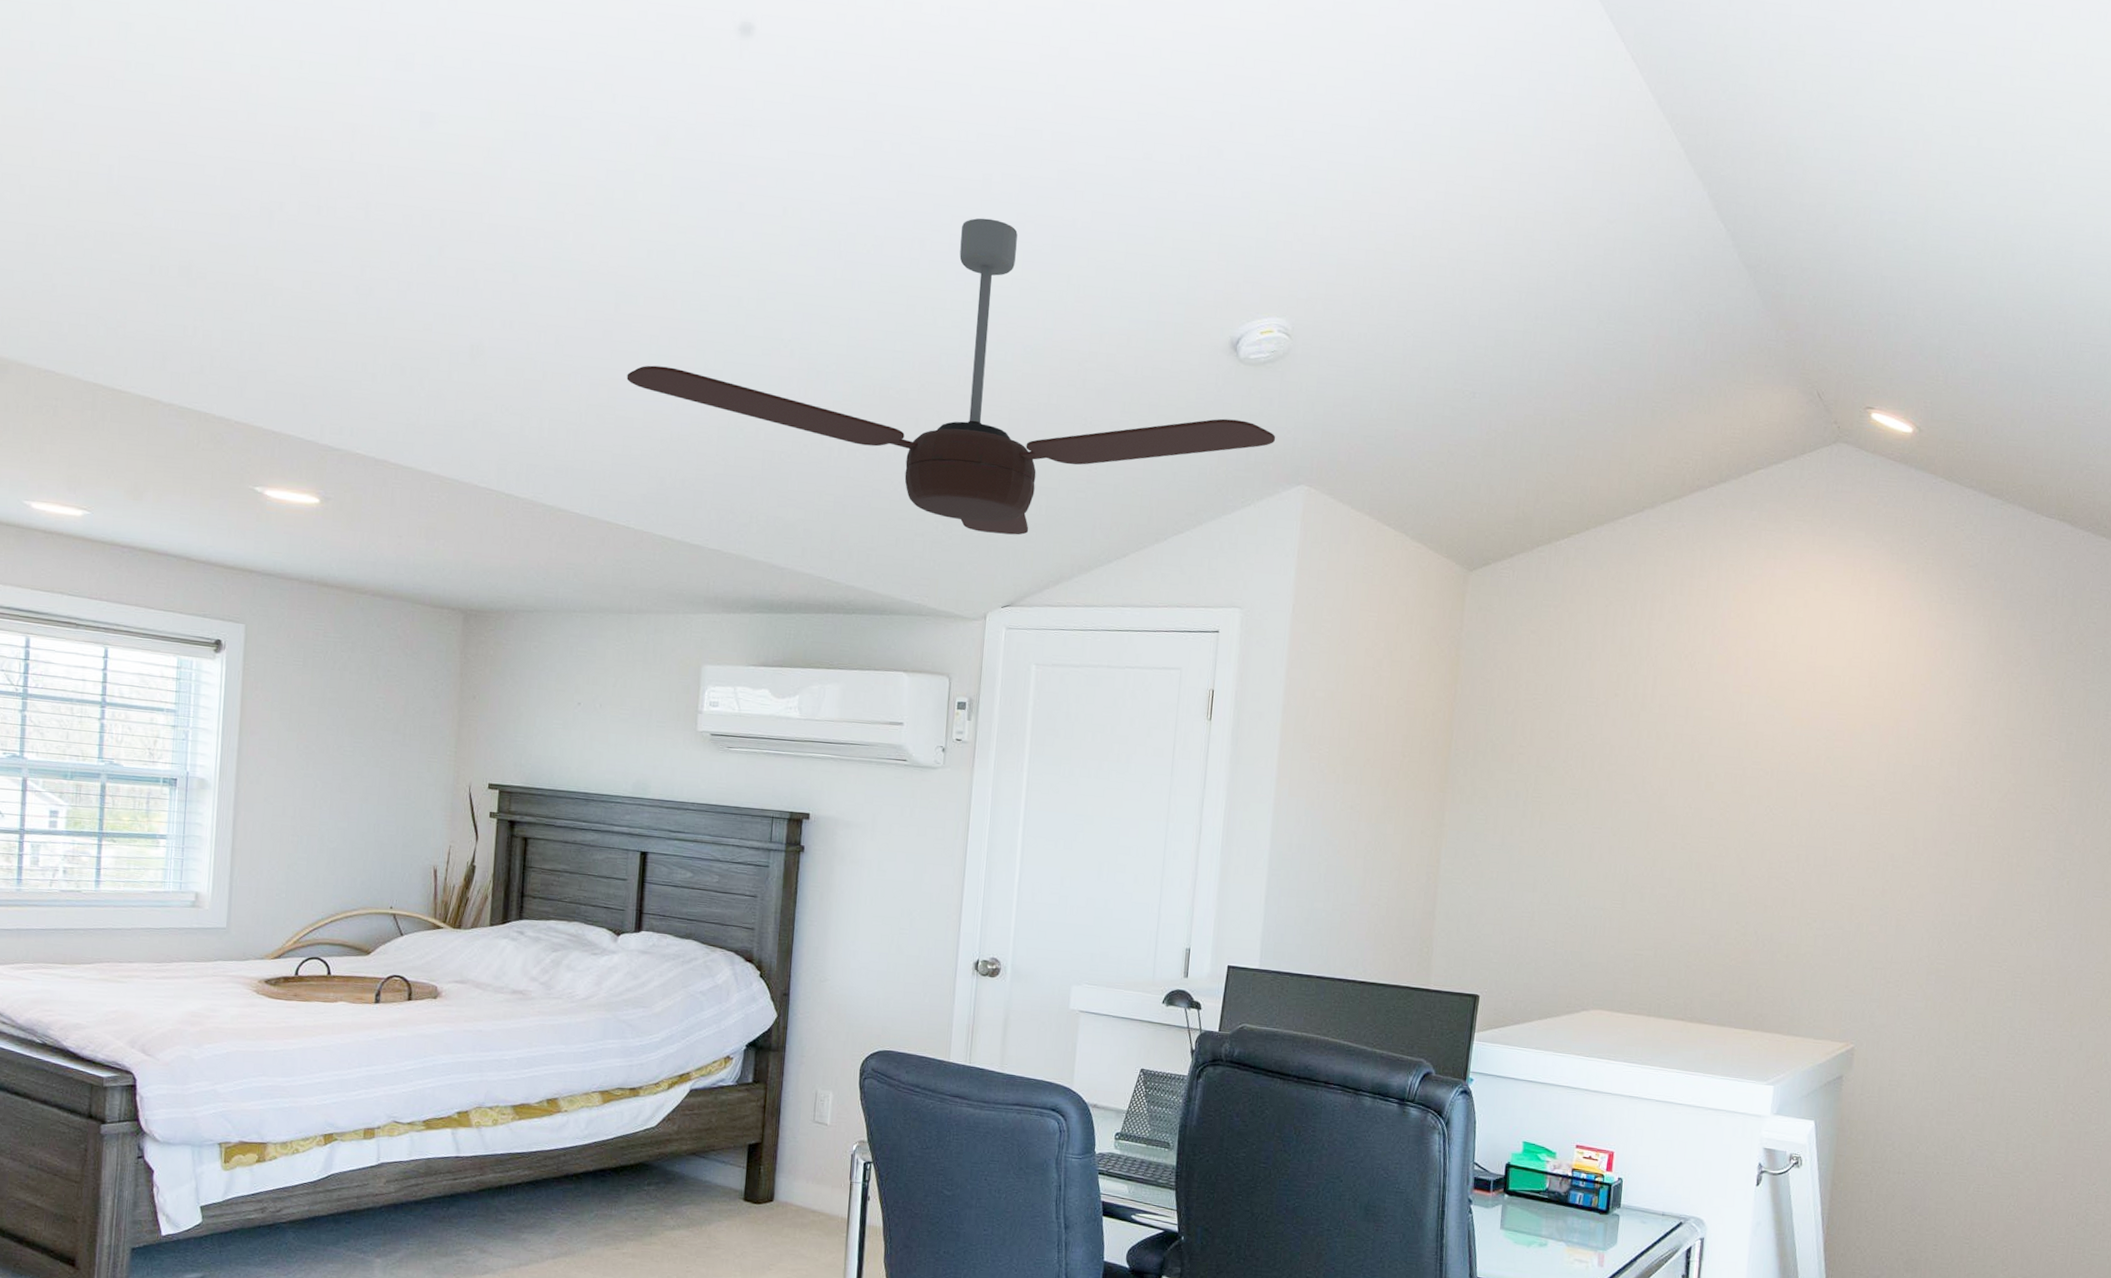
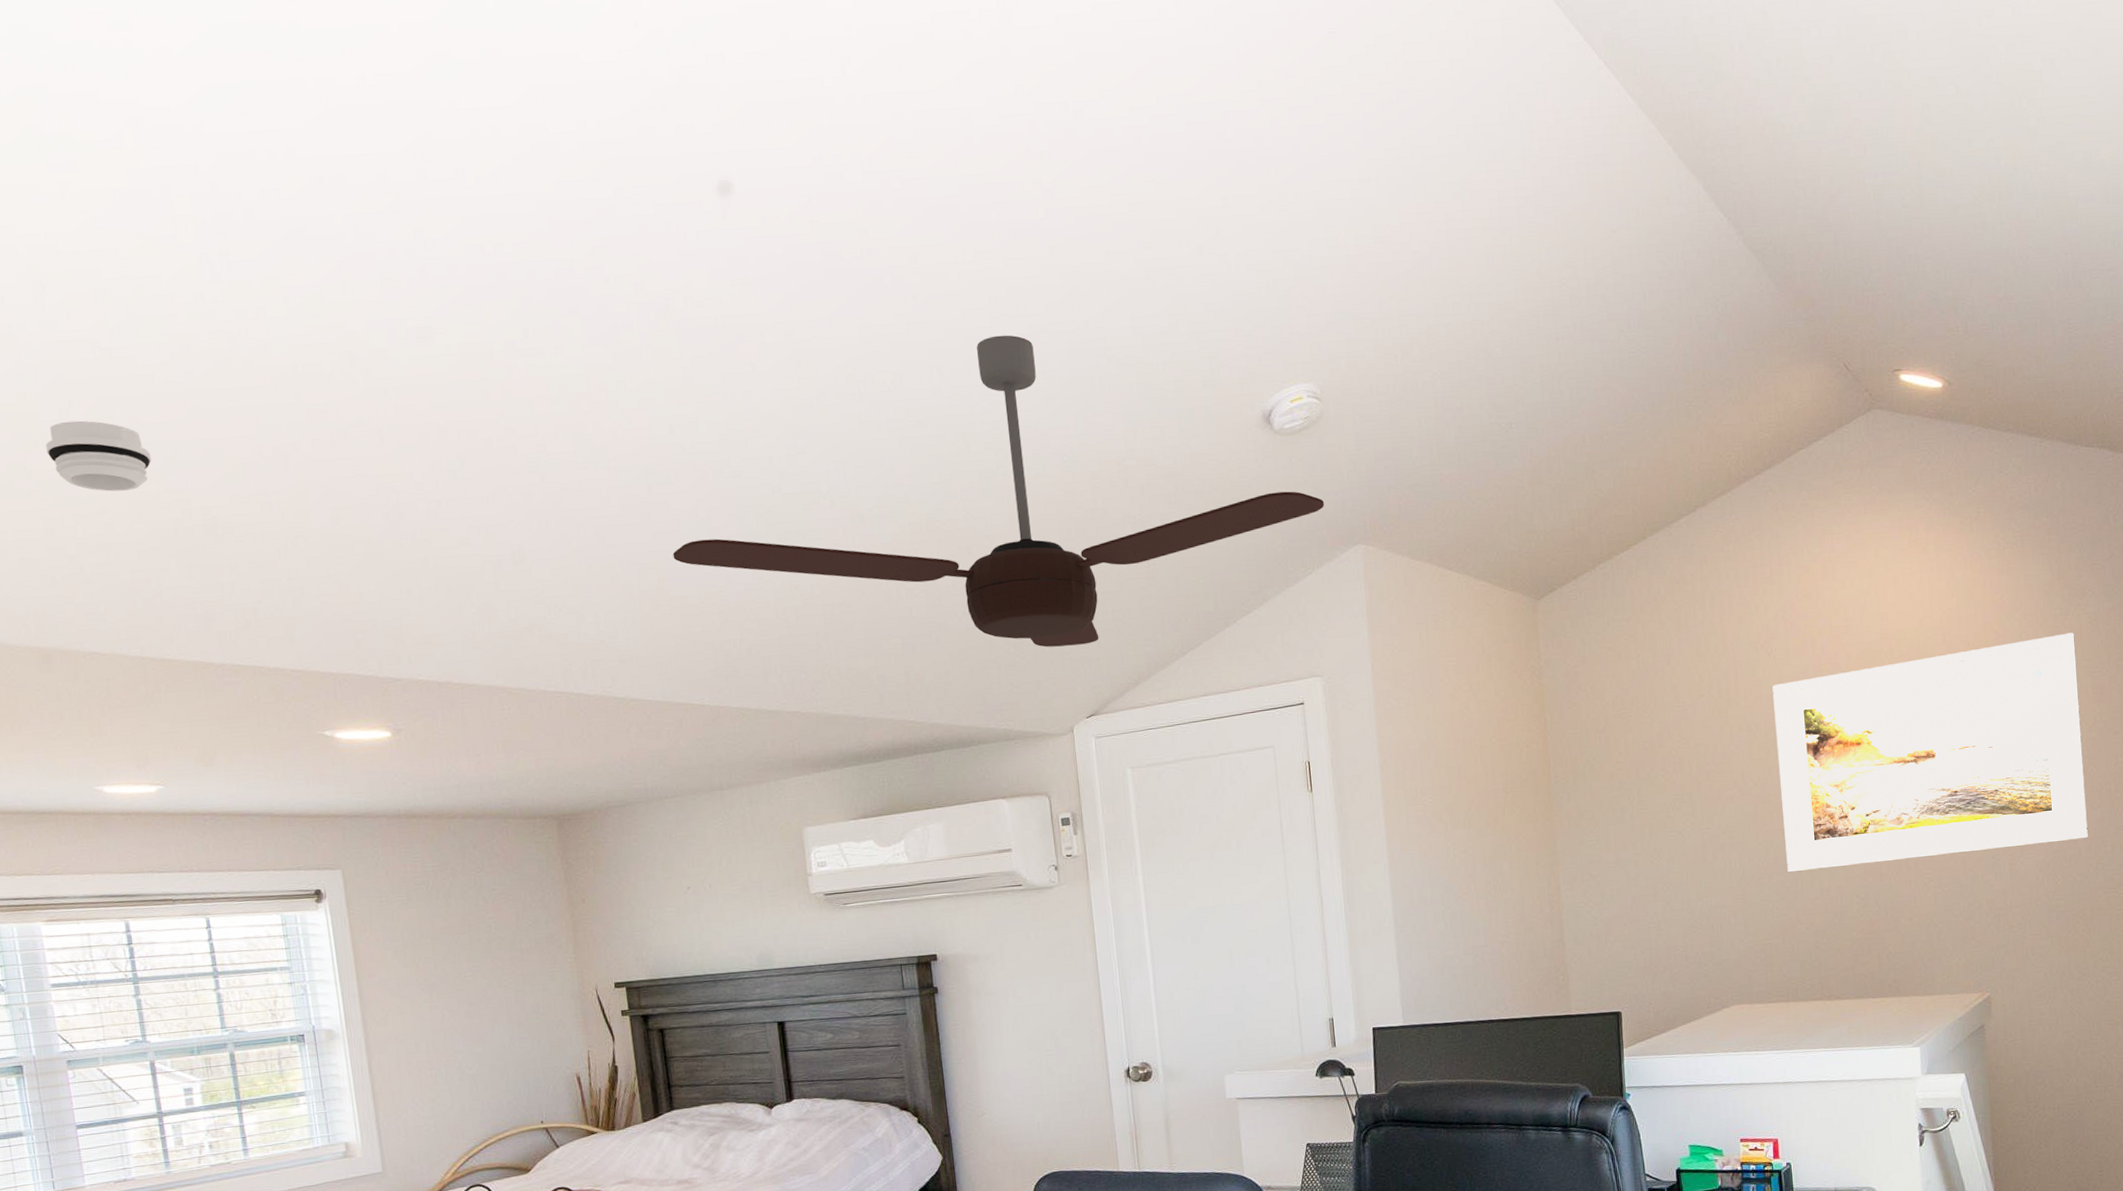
smoke detector: none [43,143,142,221] -> present [46,420,152,492]
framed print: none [1671,697,2003,908] -> present [1772,632,2089,873]

